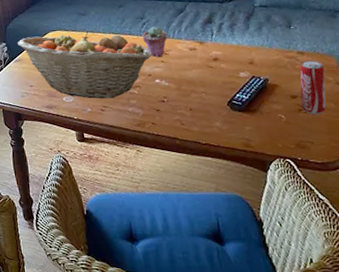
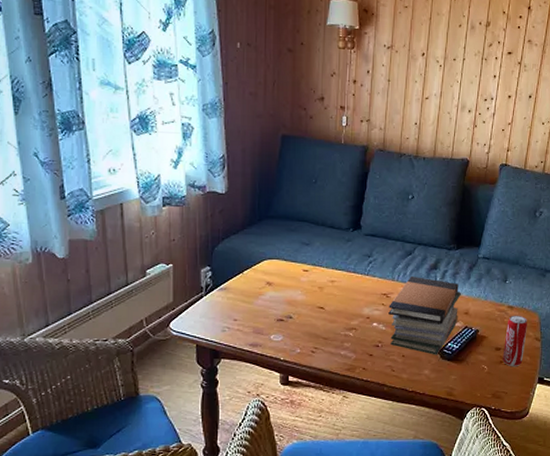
fruit basket: present [17,30,152,99] -> none [225,263,374,340]
potted succulent: present [142,26,167,58] -> none [367,266,392,300]
book stack: none [168,31,243,107] -> present [388,275,461,355]

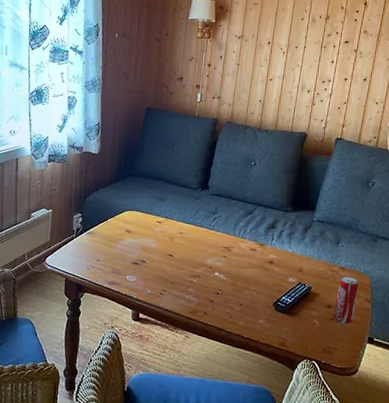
book stack: present [388,275,461,355] -> none [229,233,296,307]

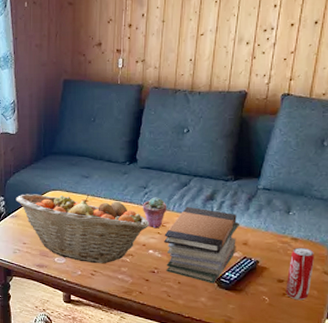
fruit basket: none [93,212,217,284] -> present [15,194,150,264]
potted succulent: none [211,222,233,252] -> present [143,197,167,229]
book stack: none [229,233,296,307] -> present [164,206,239,284]

